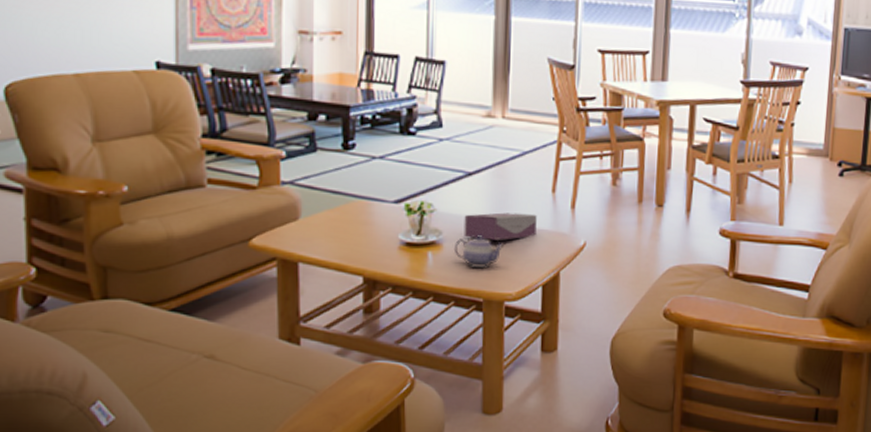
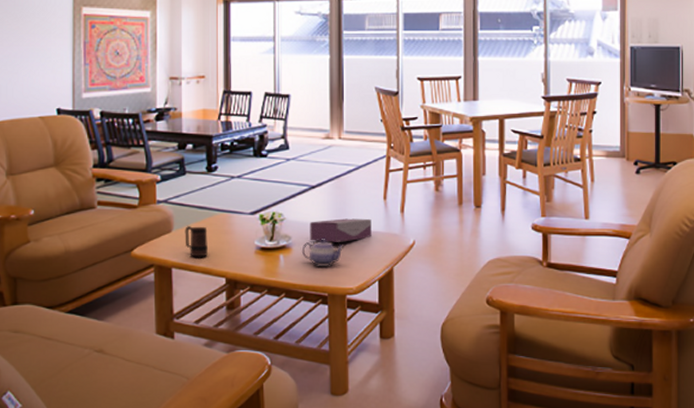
mug: none [314,214,342,251] -> present [185,226,208,257]

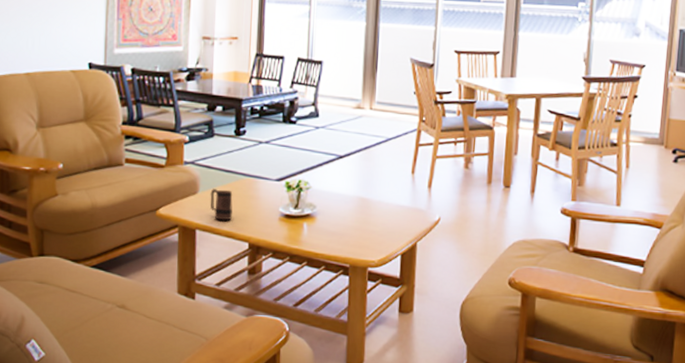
teapot: present [302,238,345,266] -> none [326,208,370,238]
tissue box: present [310,218,372,242] -> none [334,190,398,214]

